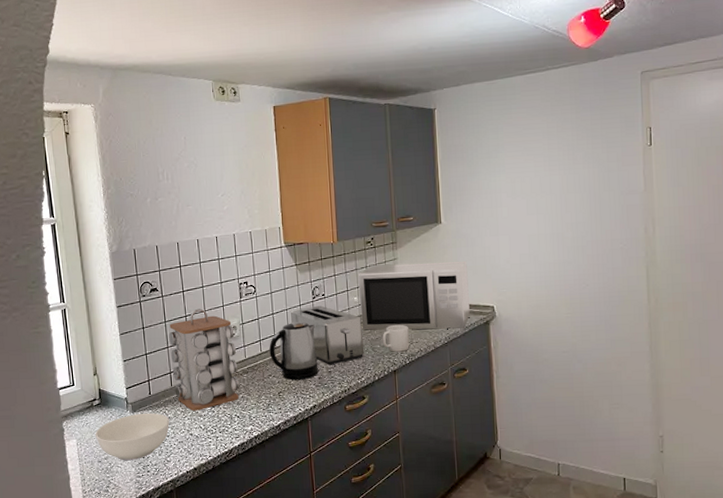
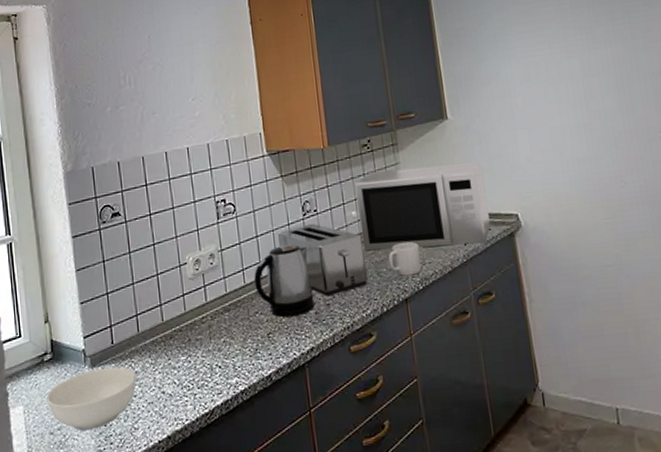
spice rack: present [169,308,240,411] -> none [134,234,221,362]

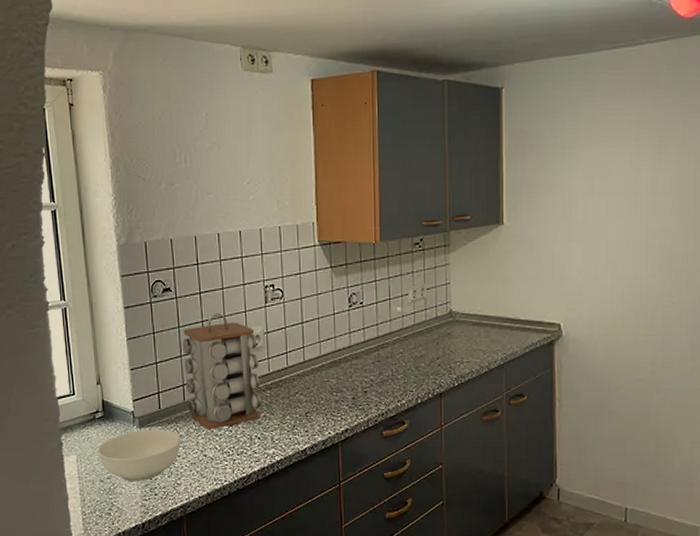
spice rack: none [134,234,221,362] -> present [182,313,262,429]
kettle: present [254,244,315,317] -> none [297,332,352,400]
toaster: present [275,223,368,296] -> none [319,315,406,384]
microwave: present [354,161,491,251] -> none [402,269,532,349]
mug: present [388,241,422,276] -> none [428,340,459,372]

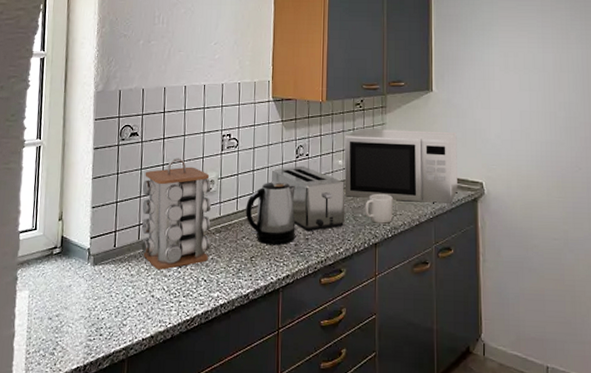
bowl: present [98,429,182,481] -> none [50,267,132,320]
kettle: none [297,332,352,400] -> present [246,181,296,245]
toaster: none [319,315,406,384] -> present [268,165,345,232]
microwave: none [402,269,532,349] -> present [344,129,457,205]
mug: none [428,340,459,372] -> present [365,193,393,224]

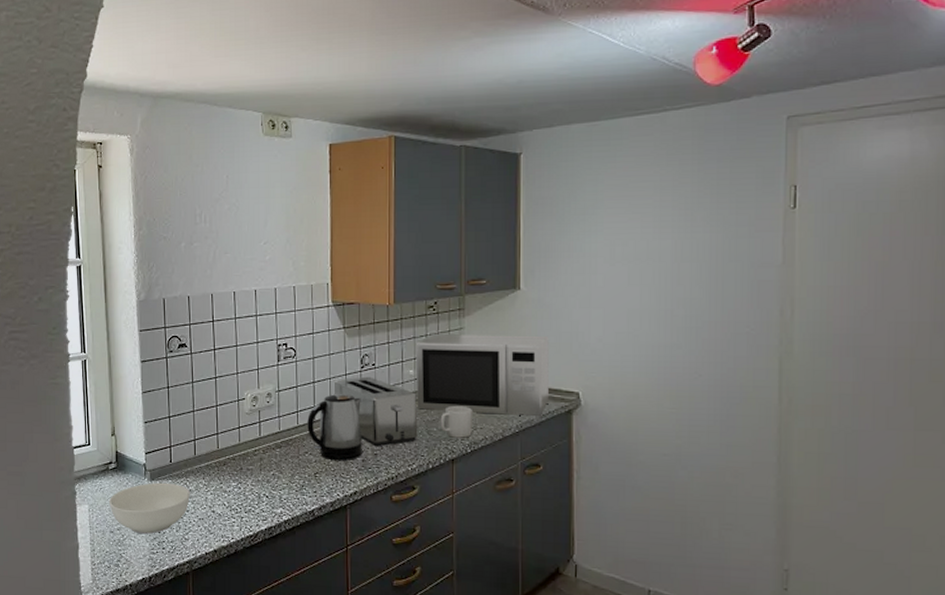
bowl: none [50,267,132,320] -> present [109,482,191,534]
spice rack: present [141,158,212,270] -> none [196,370,271,486]

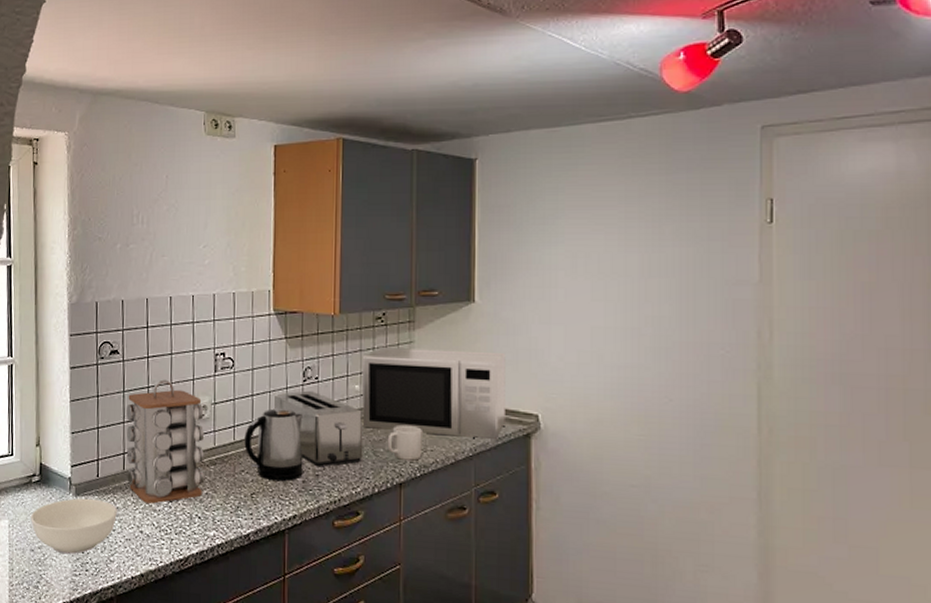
spice rack: none [196,370,271,486] -> present [126,379,205,504]

